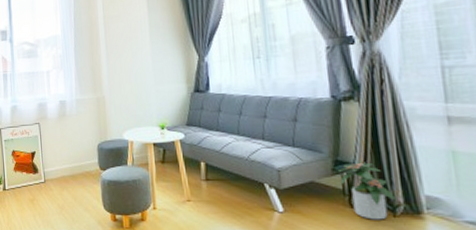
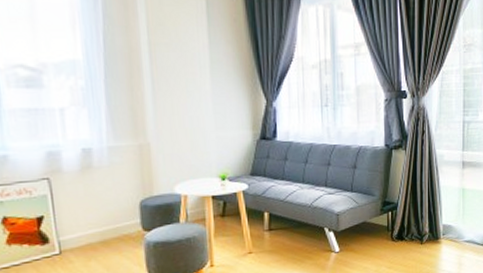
potted plant: present [337,160,397,220] -> none [385,200,424,249]

